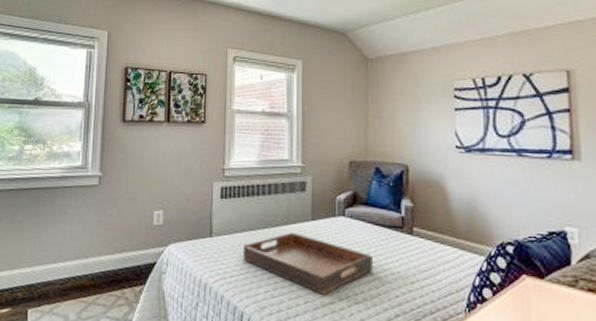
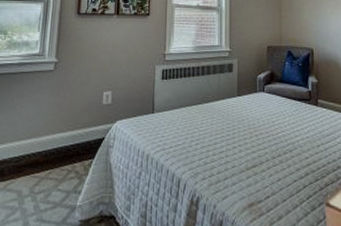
serving tray: present [242,232,373,296] -> none [180,106,287,161]

